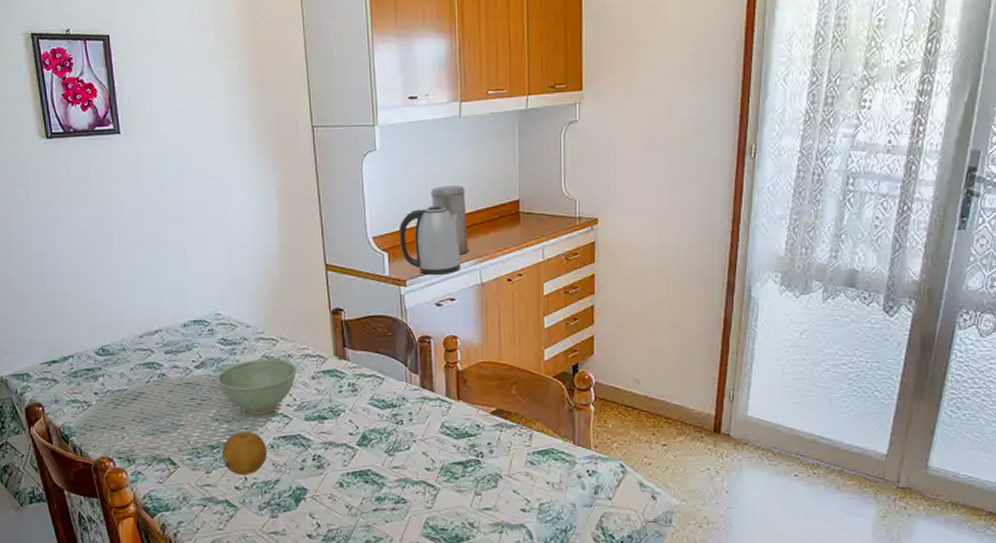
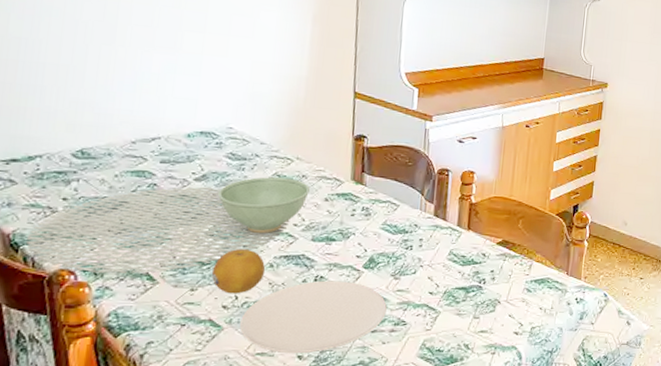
plate: none [253,459,385,533] -> present [240,280,387,354]
kettle: present [398,205,461,276] -> none [430,52,489,116]
canister: present [431,185,469,255] -> none [465,36,498,99]

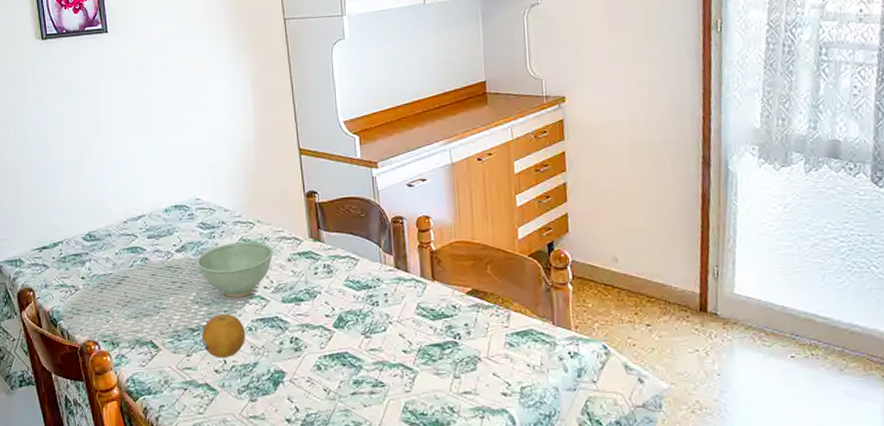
plate: present [240,280,387,354] -> none [232,342,363,417]

